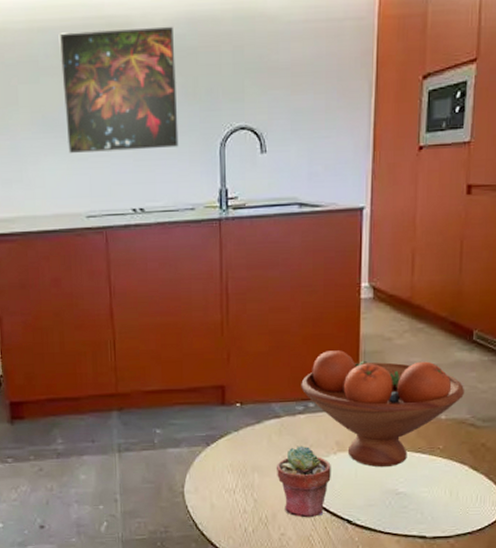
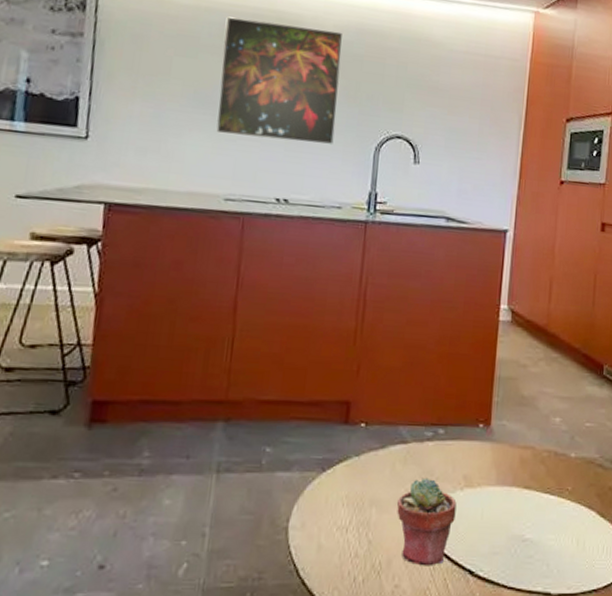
fruit bowl: present [301,350,465,468] -> none [432,372,595,509]

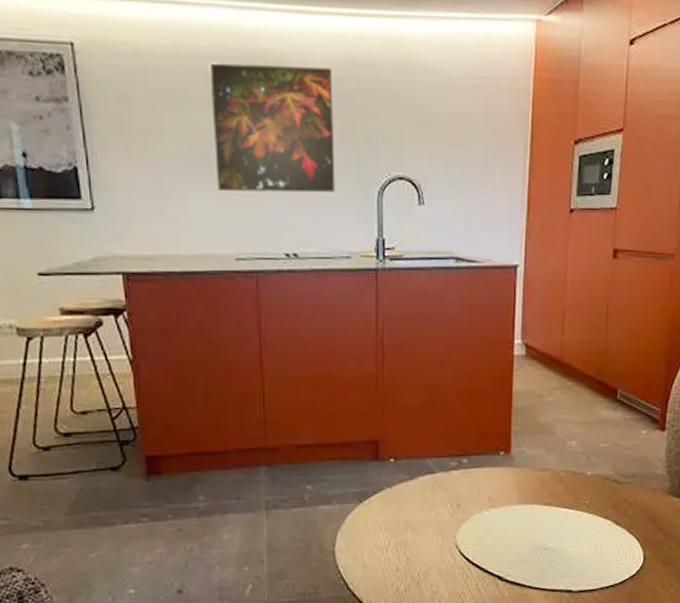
potted succulent: present [397,477,457,566] -> none [430,502,483,575]

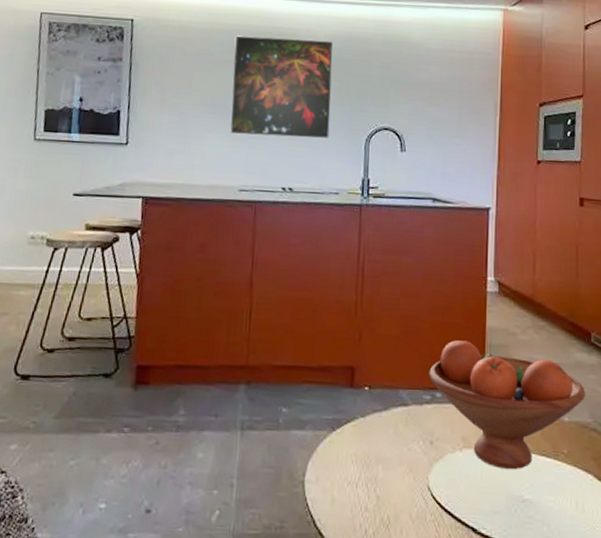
fruit bowl: none [455,406,610,523] -> present [429,340,586,470]

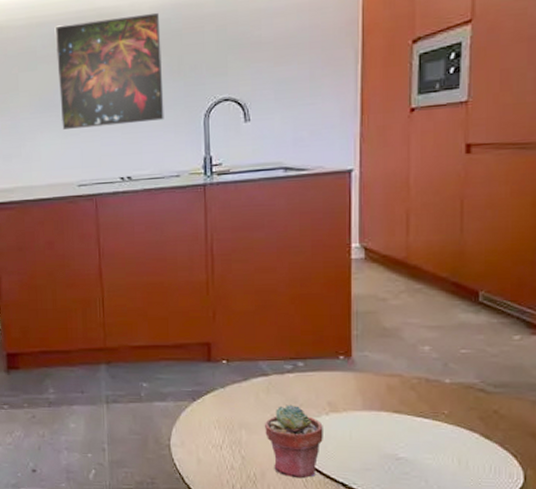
potted succulent: none [401,438,457,522] -> present [265,404,323,479]
fruit bowl: present [429,340,586,470] -> none [289,310,472,431]

